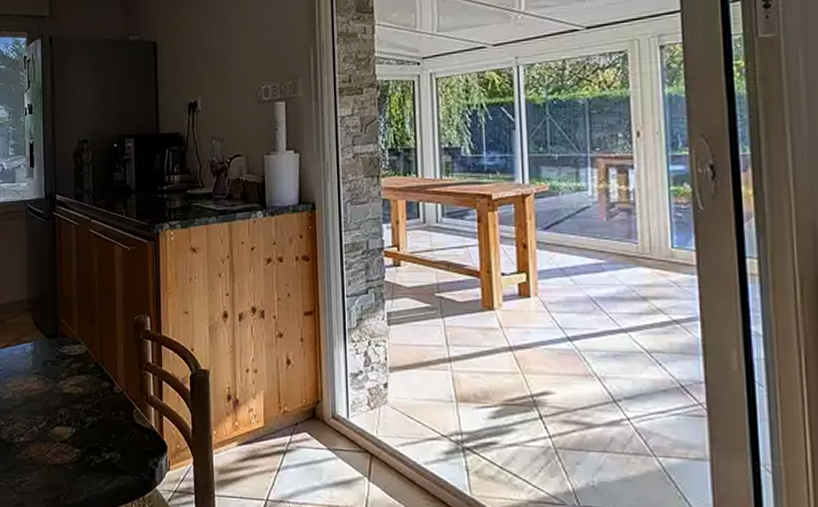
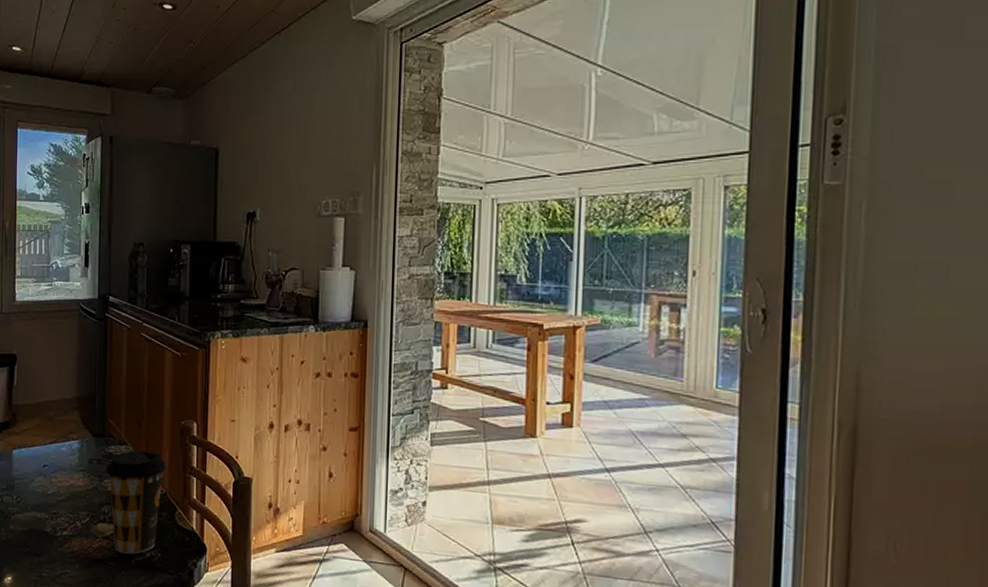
coffee cup: none [60,348,122,457] -> present [105,450,166,555]

